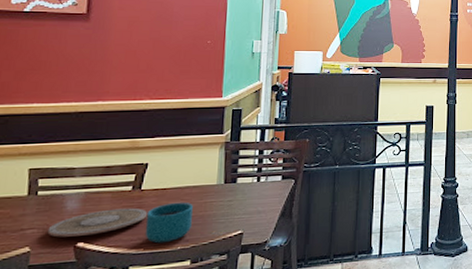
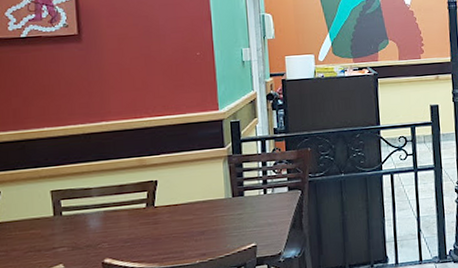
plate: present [47,208,148,237] -> none [76,224,164,255]
cup: present [144,202,193,244] -> none [163,217,206,258]

